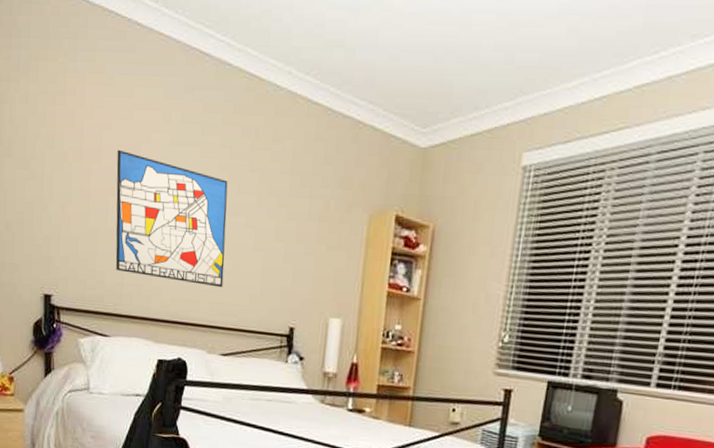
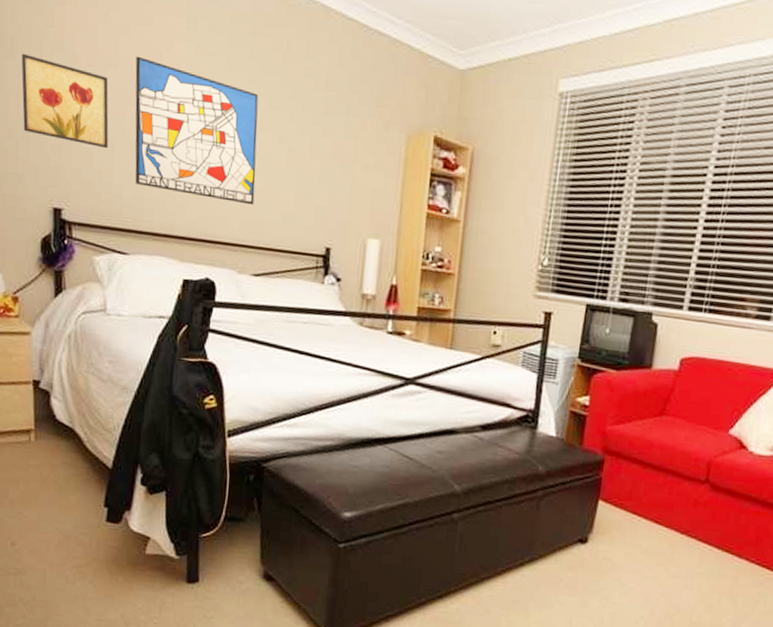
wall art: none [17,152,93,238] -> present [21,53,109,149]

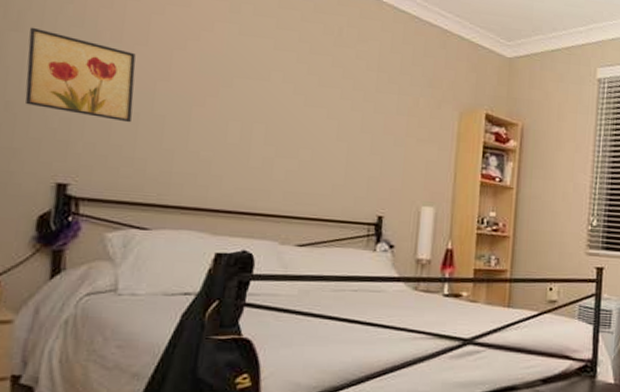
wall art: present [135,56,259,205] -> none [162,34,307,177]

